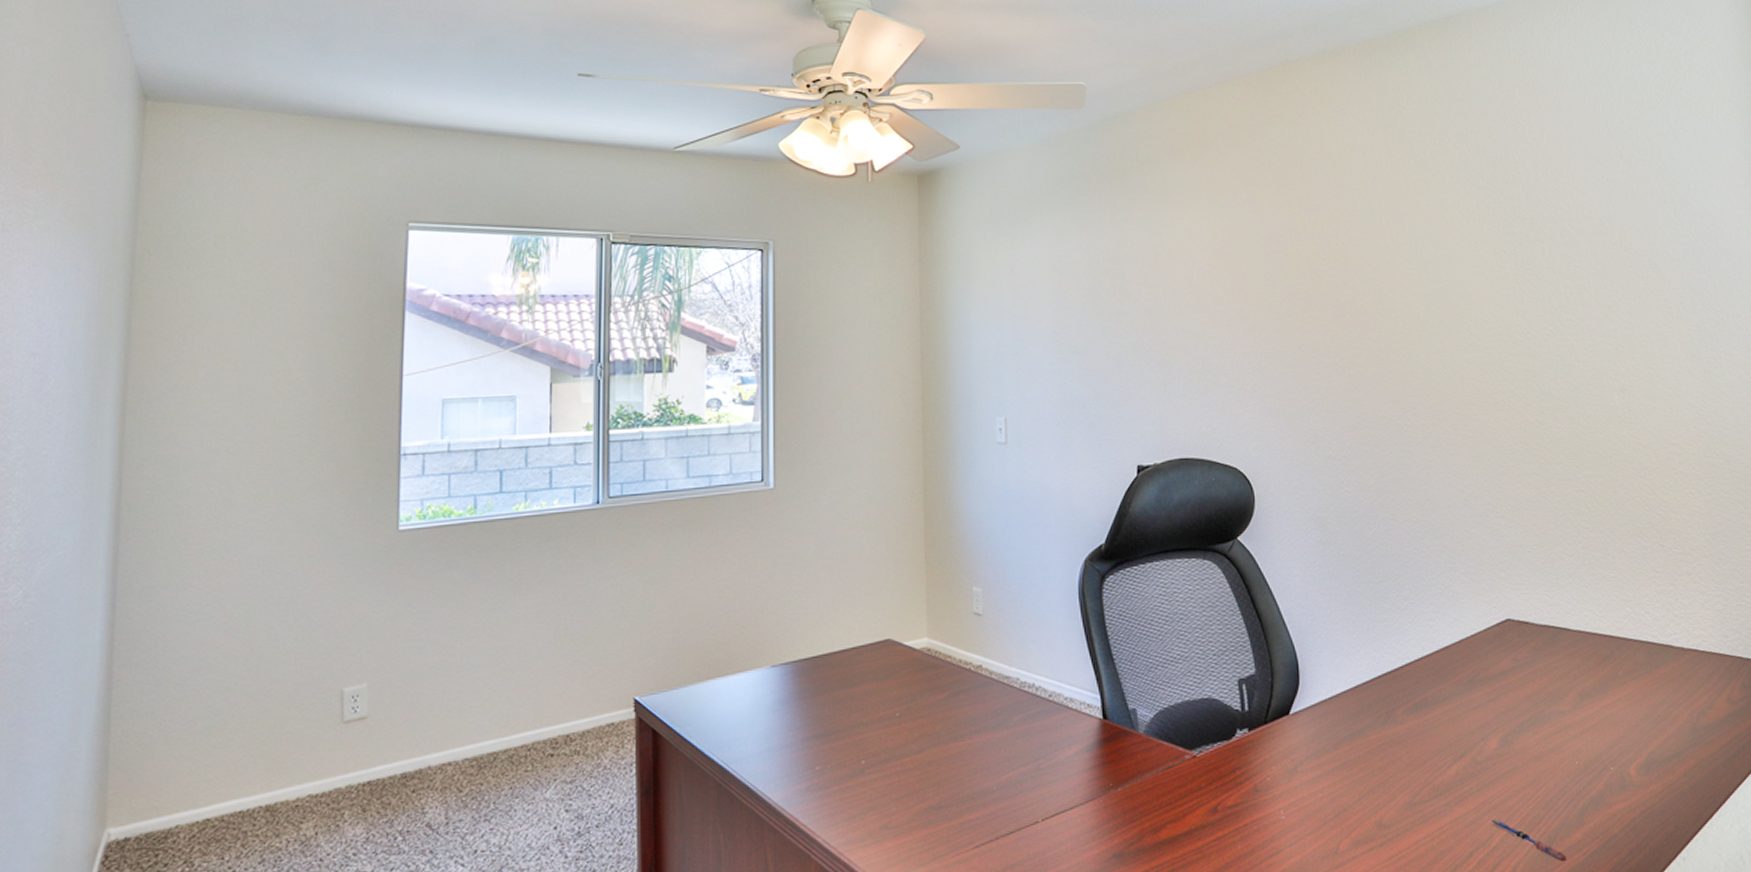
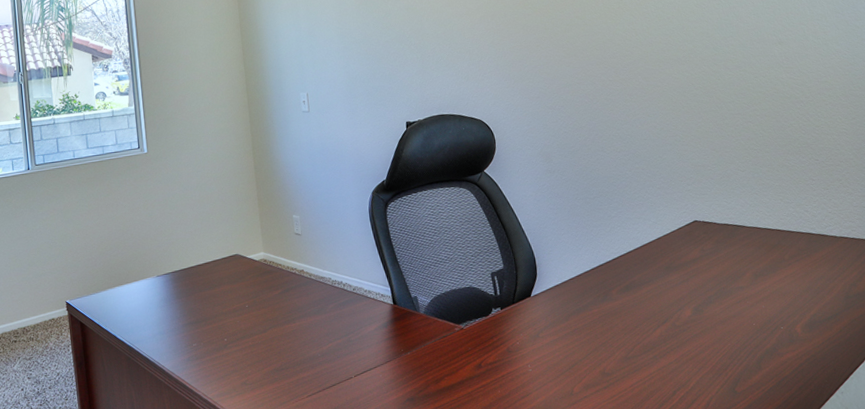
pen: present [1491,819,1568,863] -> none [689,367,750,397]

